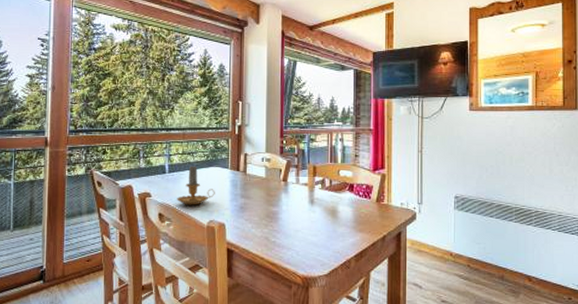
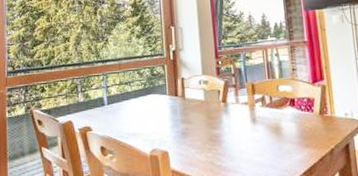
candle: present [177,164,215,205] -> none [117,94,156,136]

